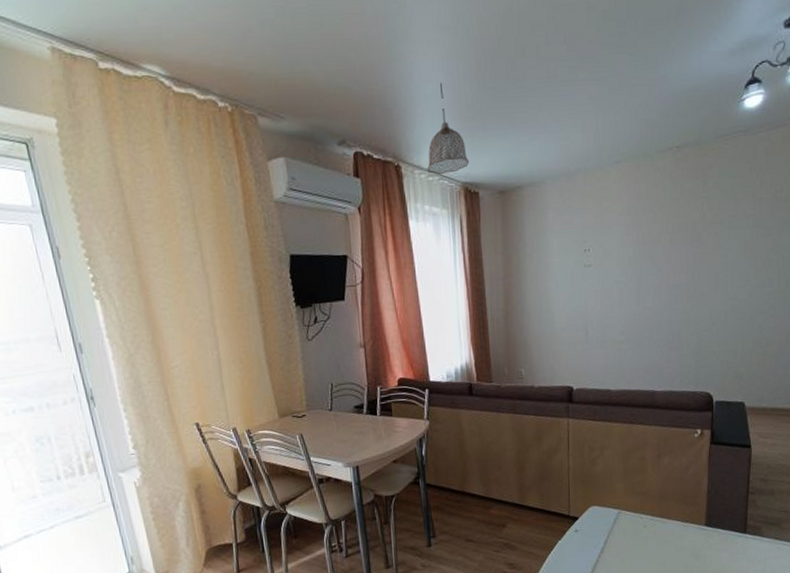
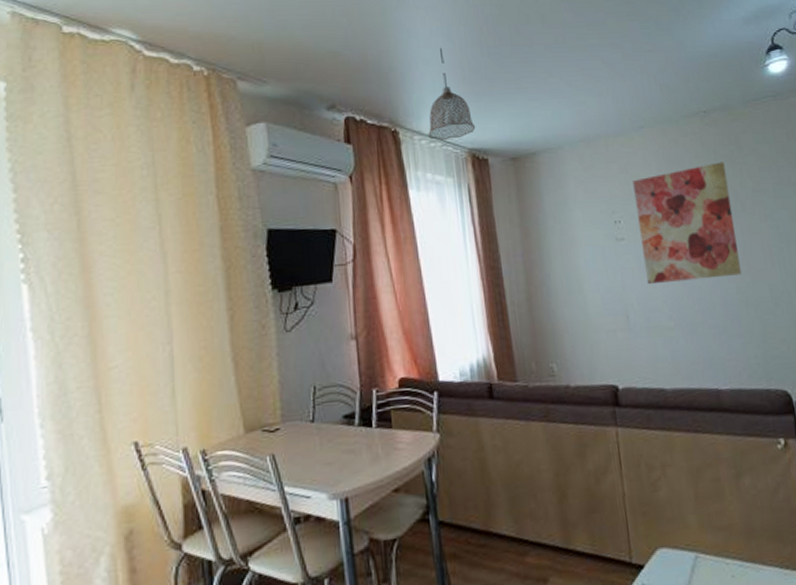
wall art: none [604,195,689,304] -> present [633,161,742,284]

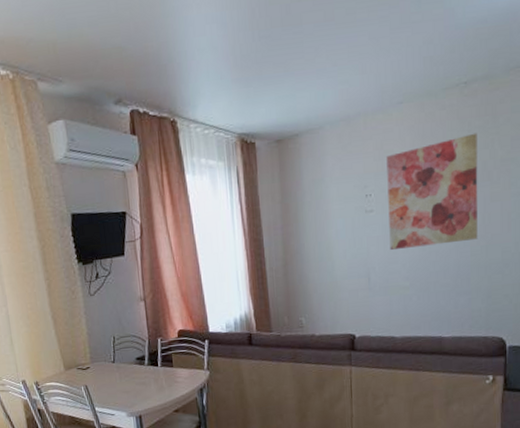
pendant lamp: present [428,47,476,141] -> none [203,34,245,128]

